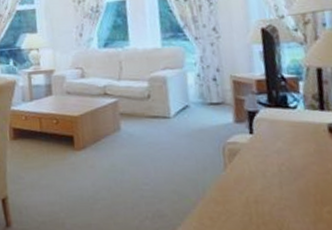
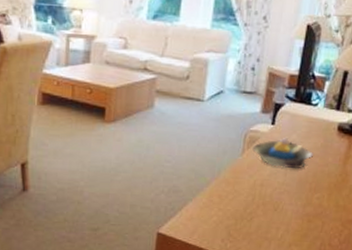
decorative bowl: none [235,145,308,181] -> present [252,137,313,169]

